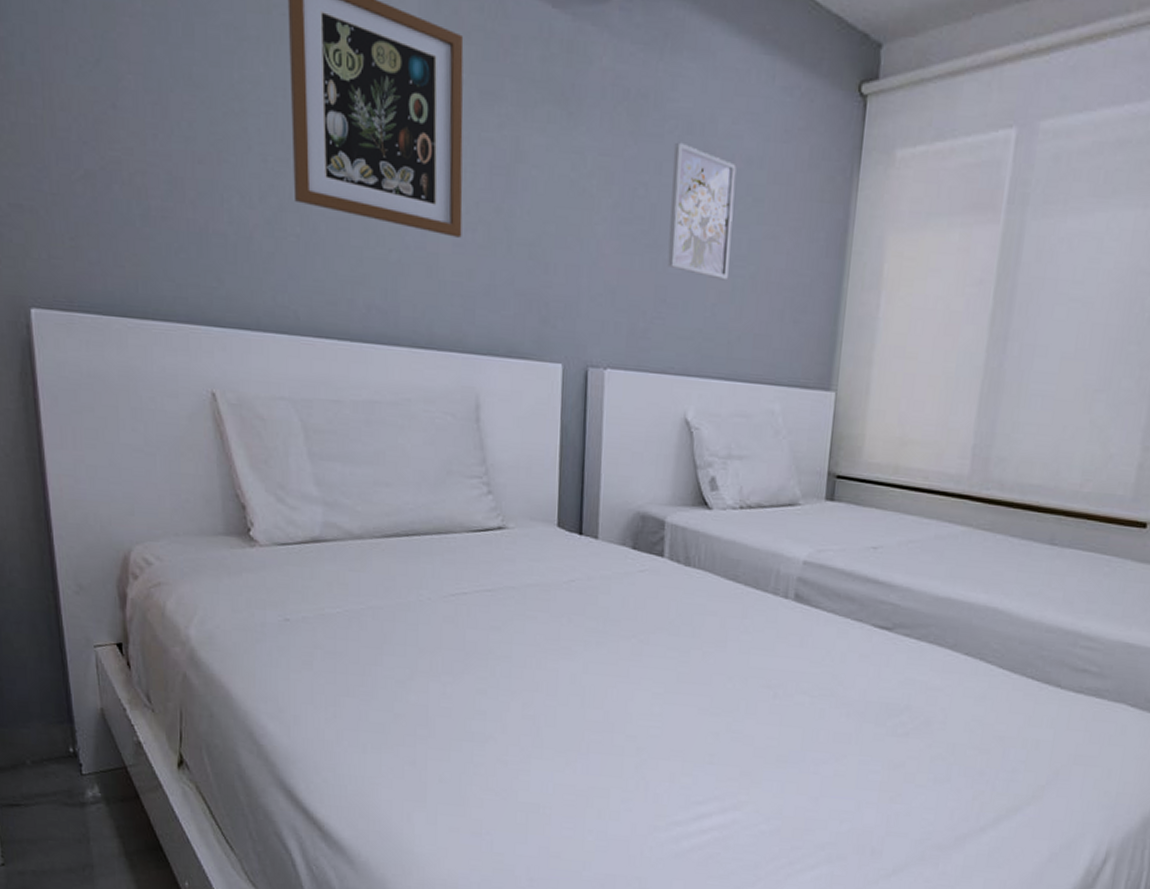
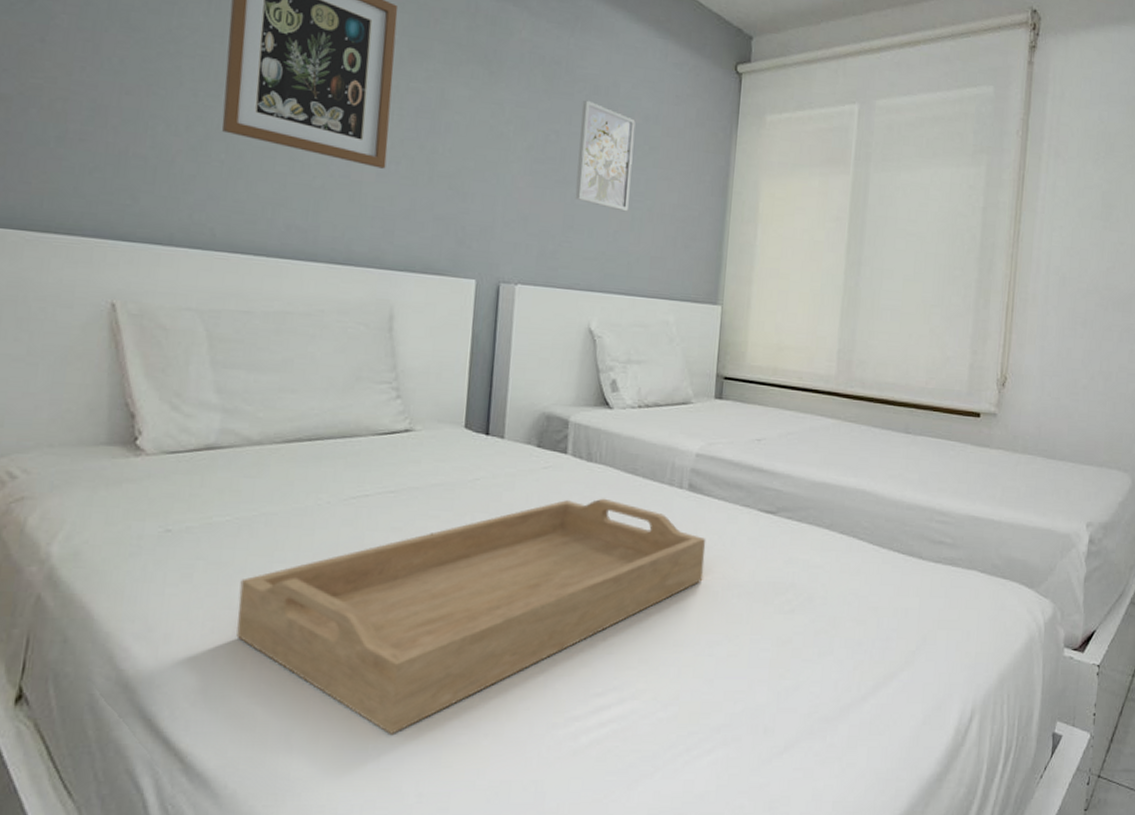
serving tray: none [355,605,813,823] -> present [236,498,706,734]

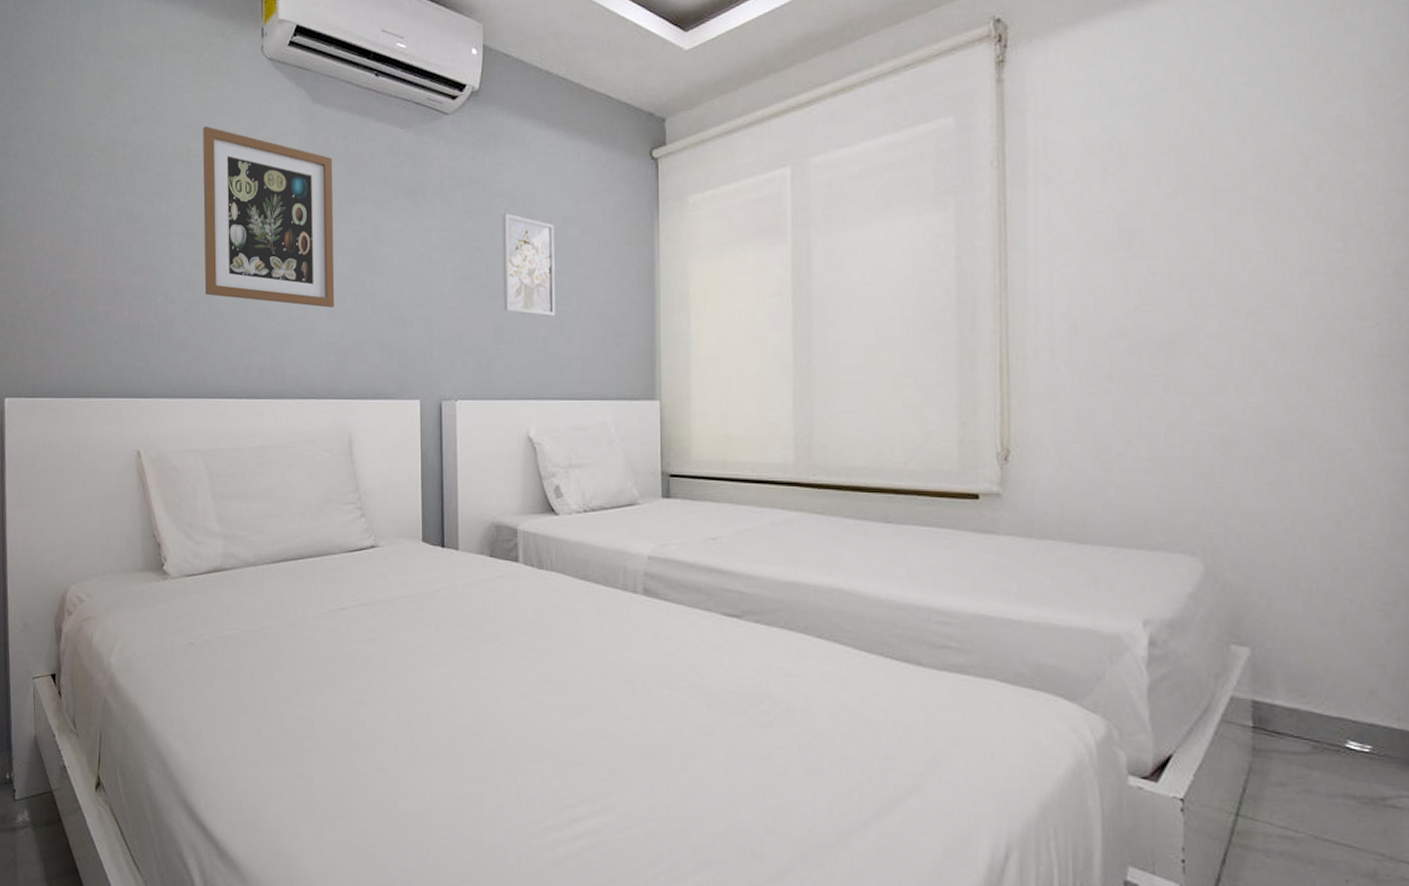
serving tray: present [236,498,706,734] -> none [249,605,668,834]

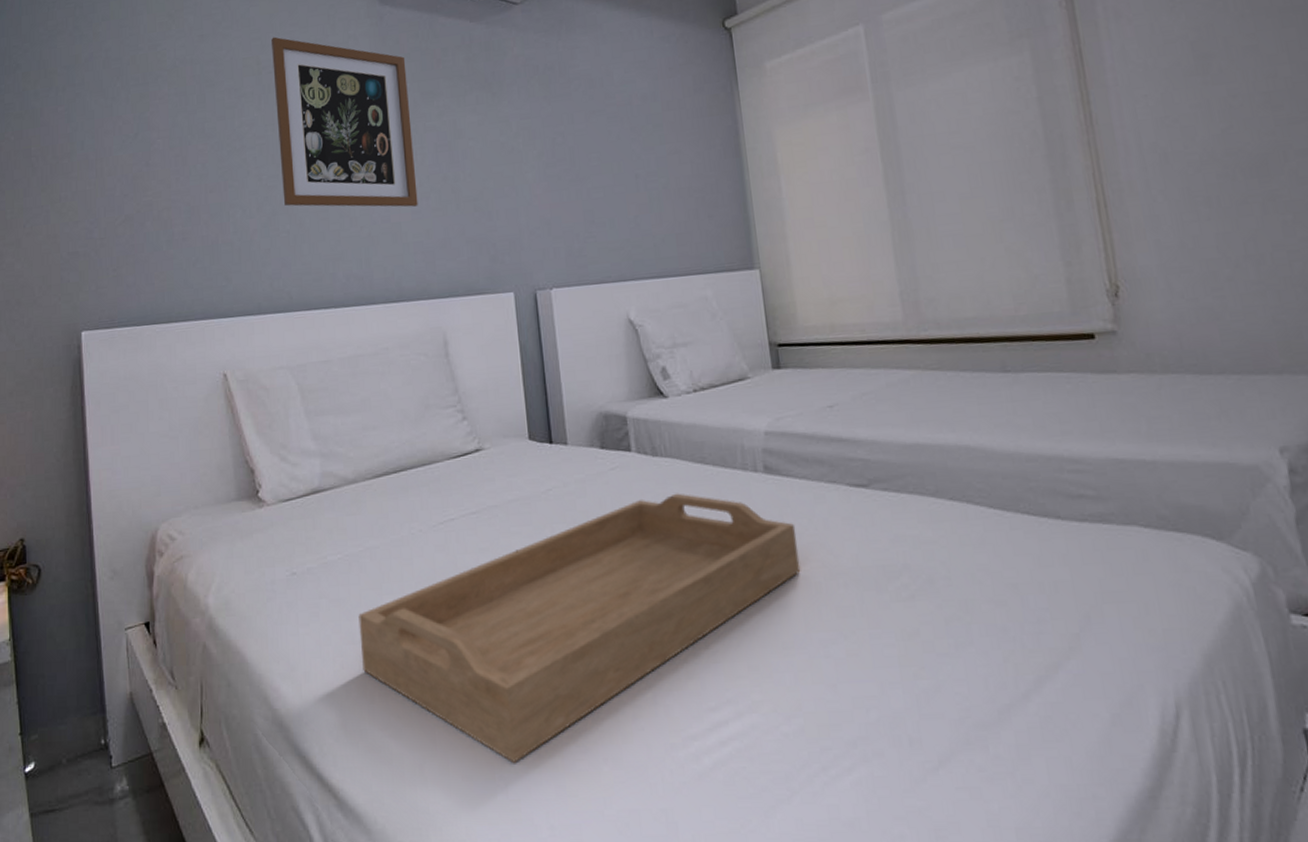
serving tray: none [249,605,668,834] -> present [358,493,801,763]
wall art: present [502,213,555,317] -> none [580,95,644,195]

